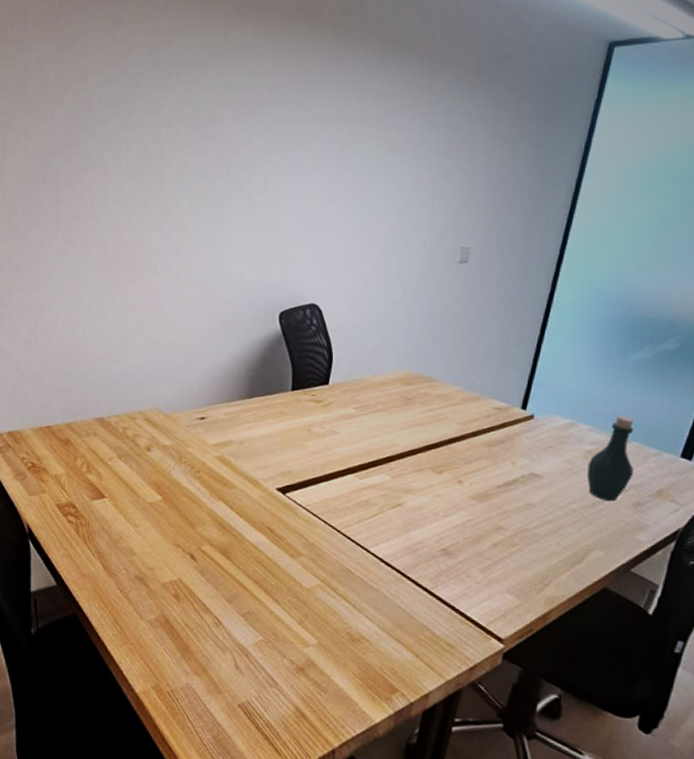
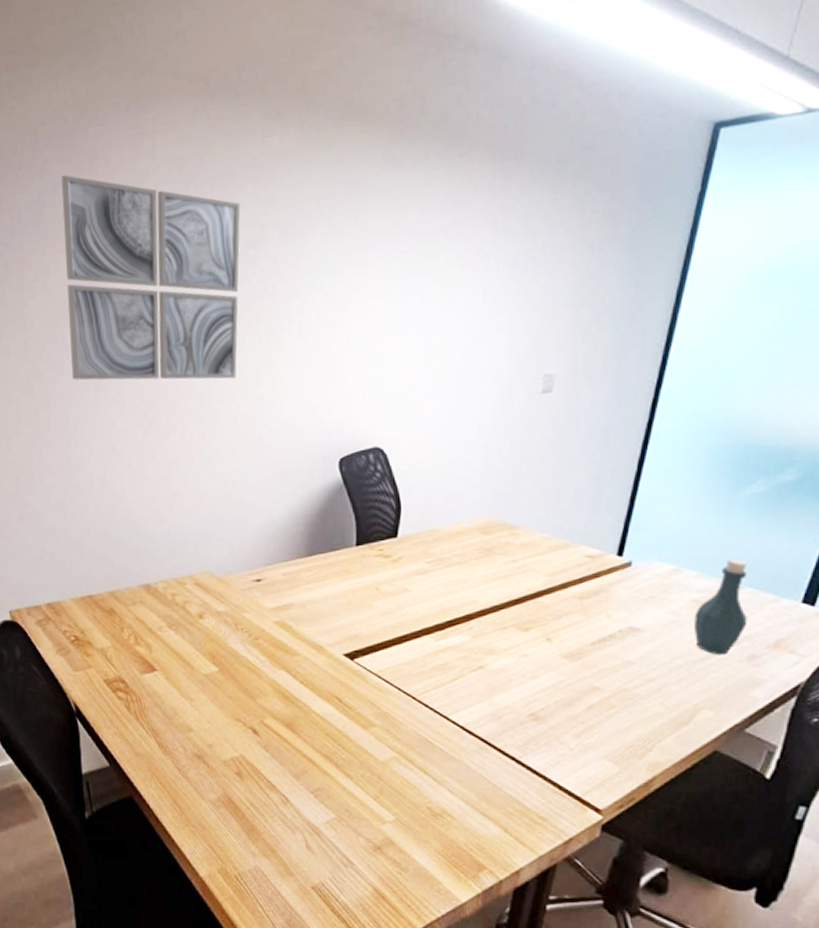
wall art: none [44,52,202,237] -> present [61,175,241,380]

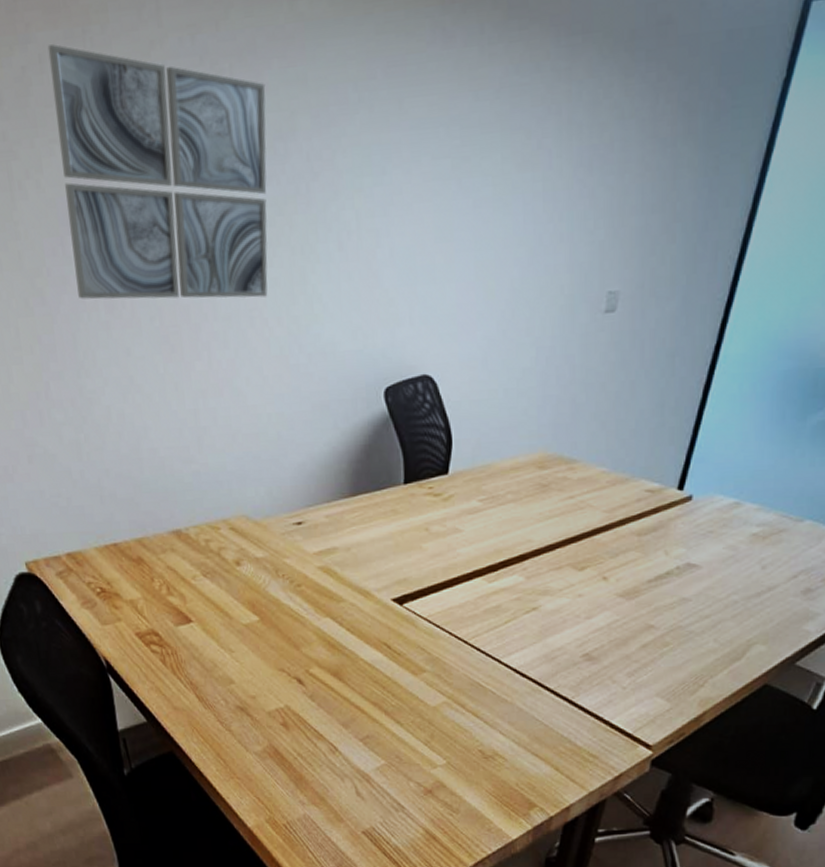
bottle: present [694,558,748,655] -> none [752,489,809,590]

